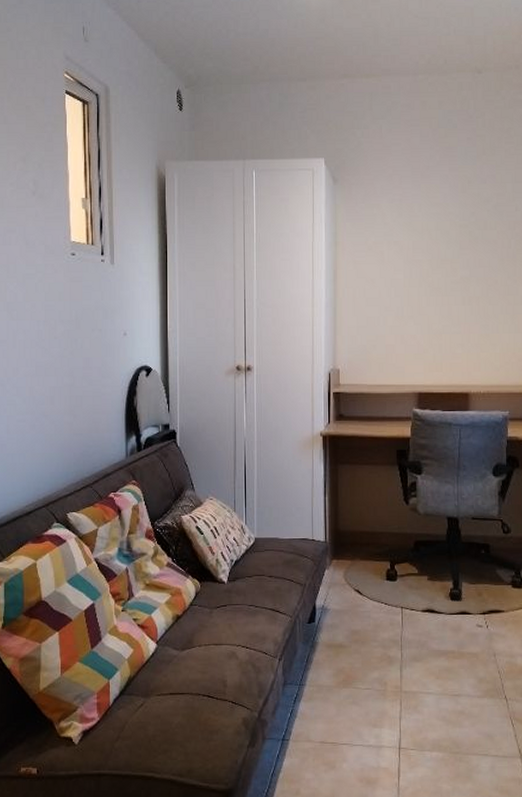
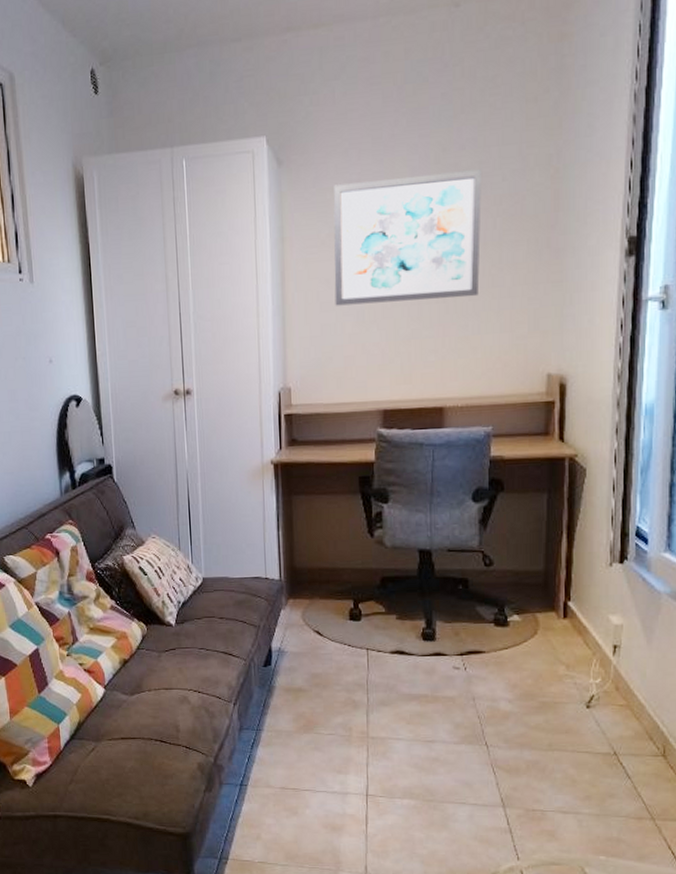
wall art: none [378,200,499,302] -> present [333,169,481,306]

